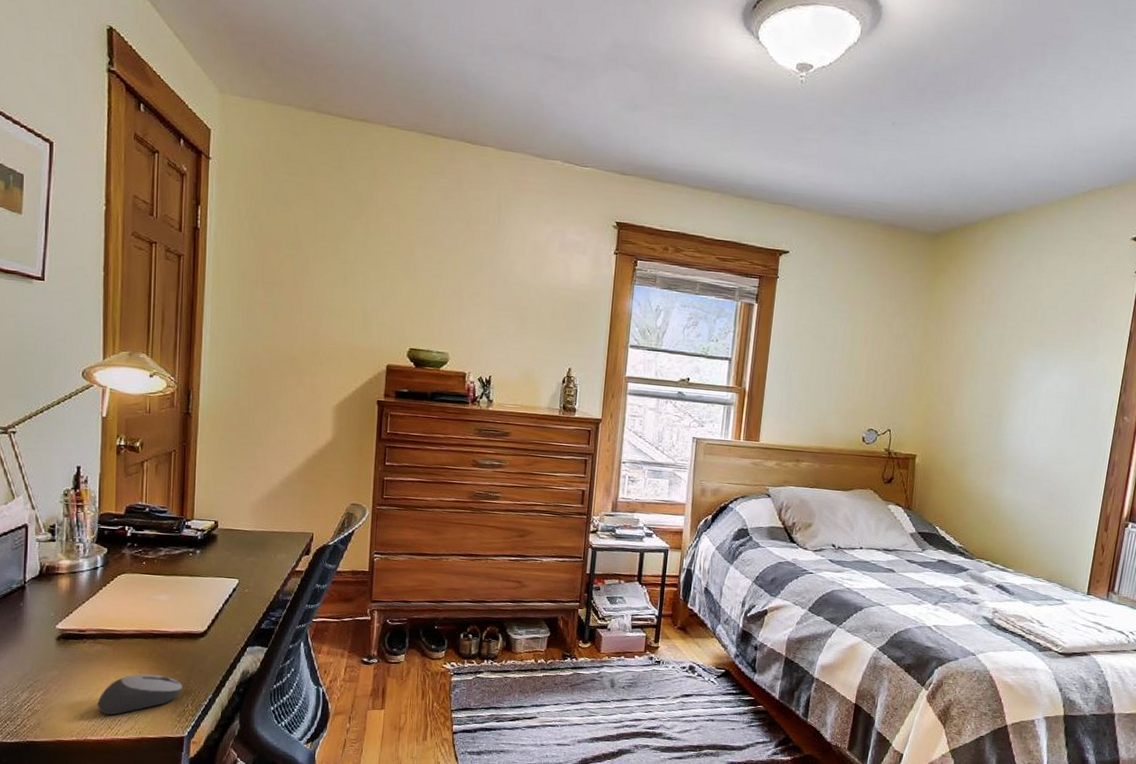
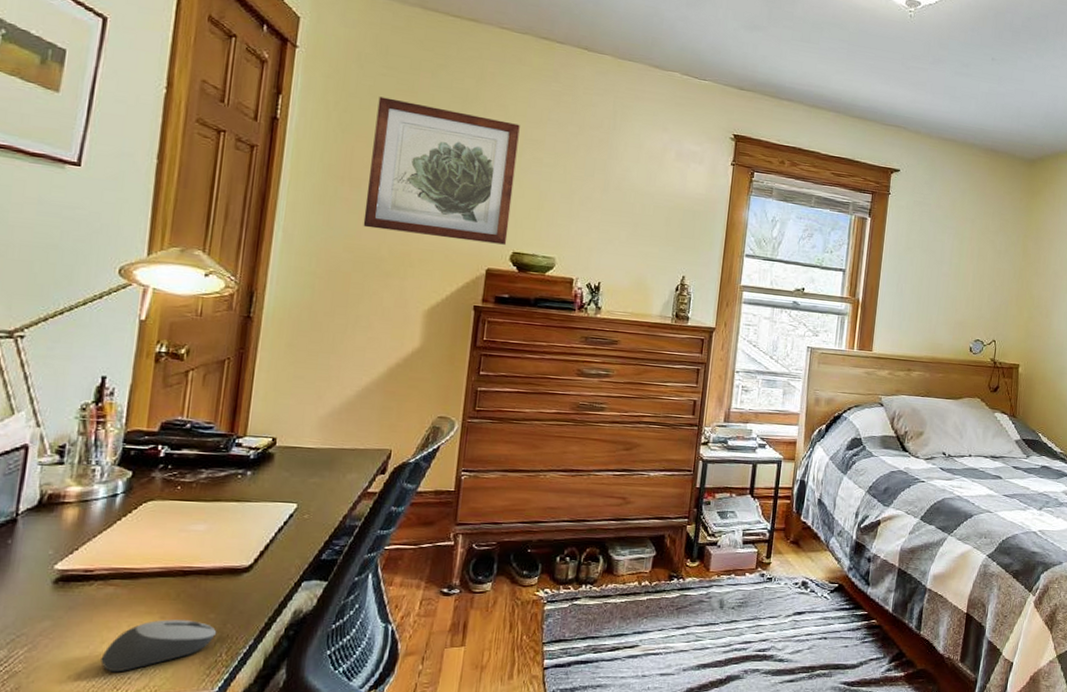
wall art: none [277,202,411,342] -> present [363,96,520,245]

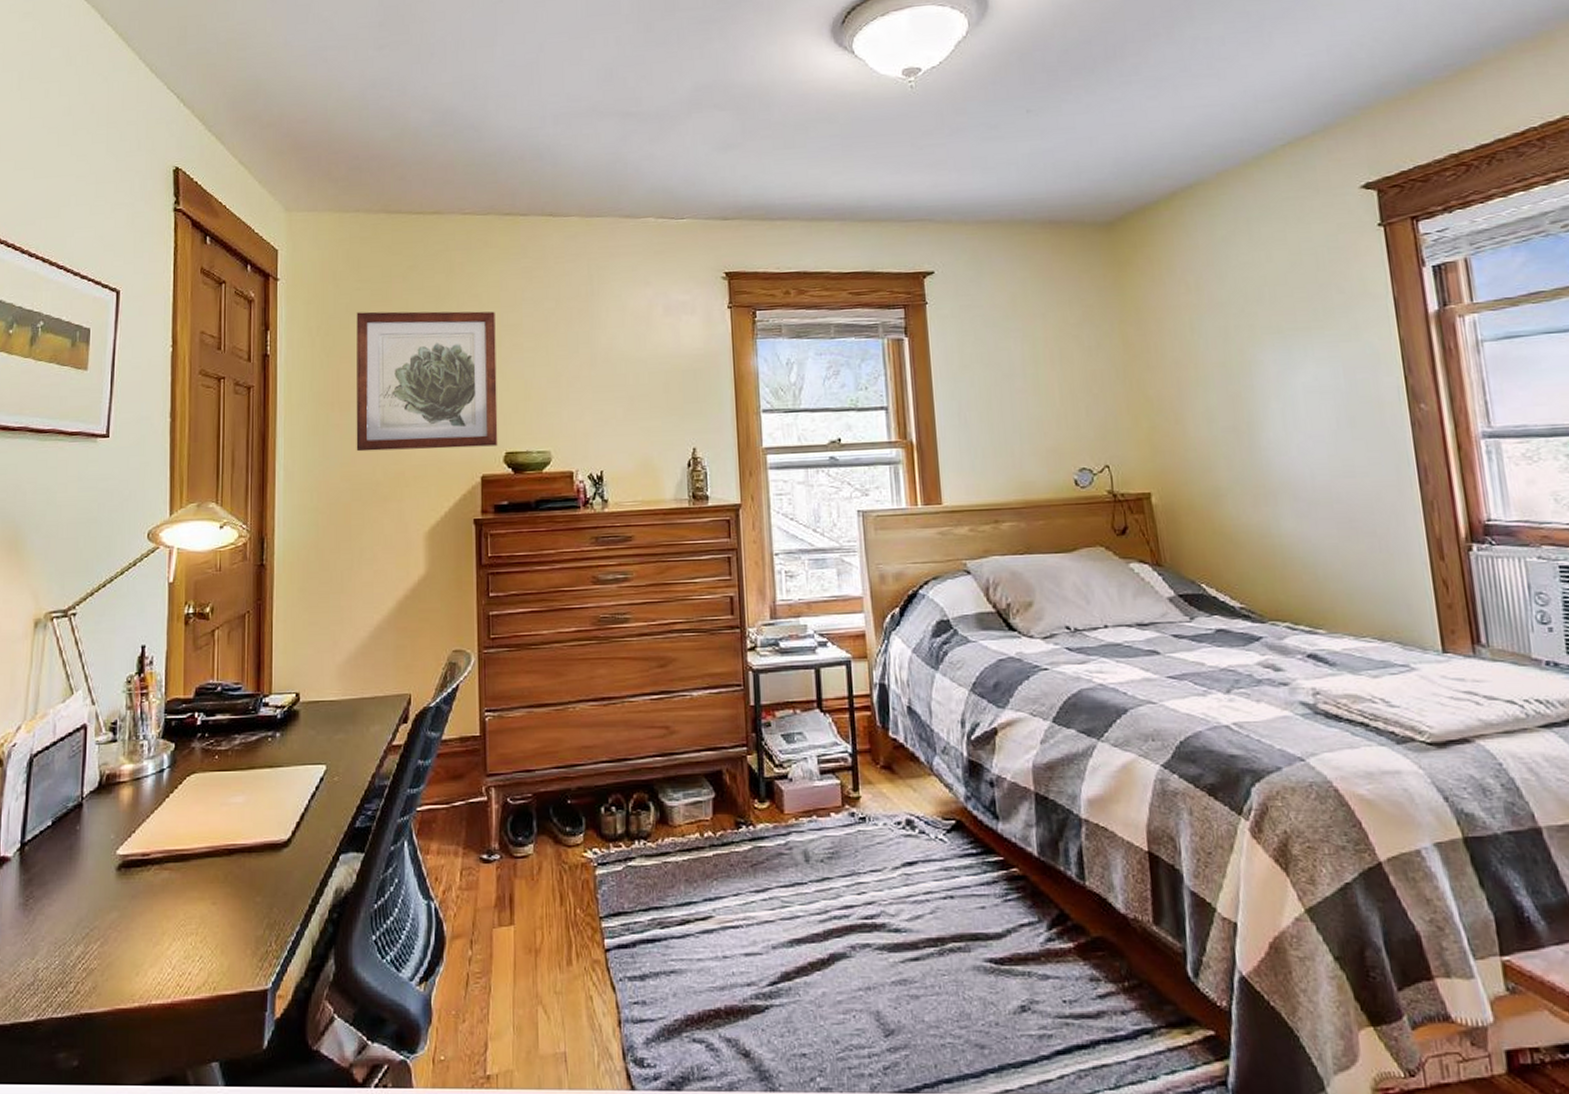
computer mouse: present [101,619,217,673] -> none [163,905,265,968]

